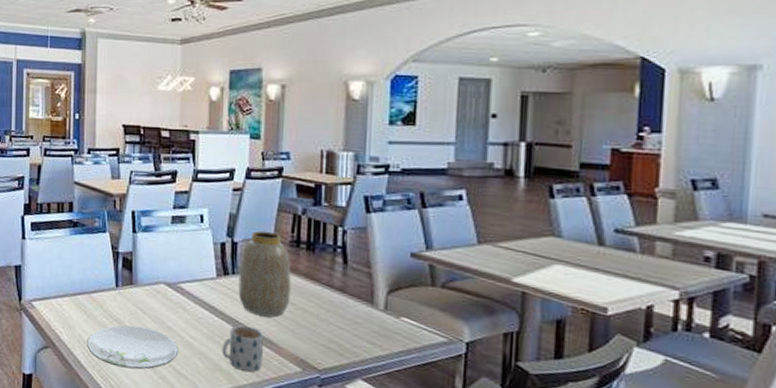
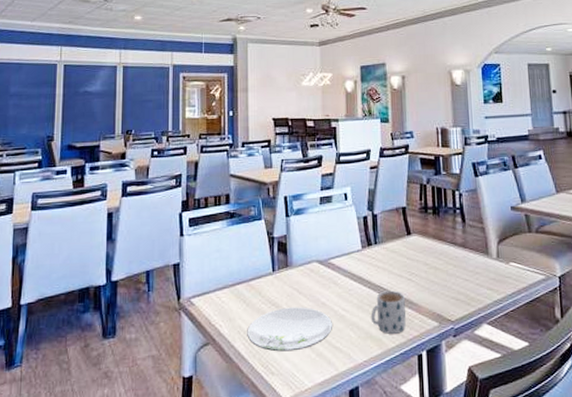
vase: present [238,230,291,317] -> none [380,201,424,280]

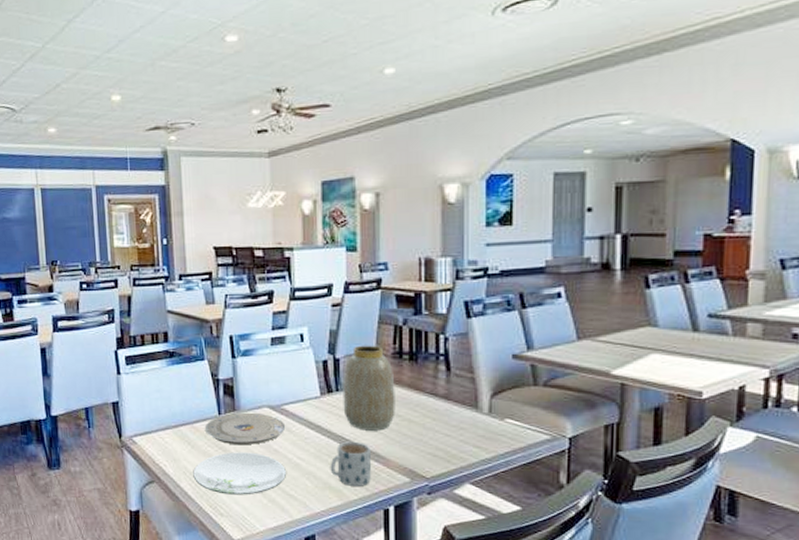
plate: none [259,268,331,301] -> present [204,412,285,446]
vase: none [380,201,424,280] -> present [343,345,395,431]

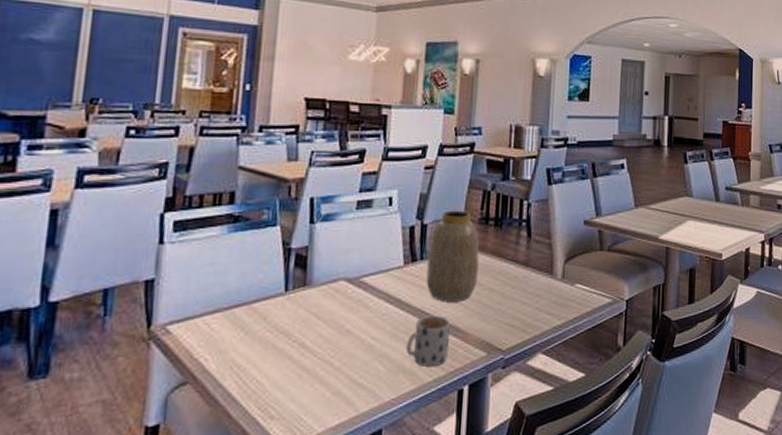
plate: present [193,452,287,495] -> none [242,335,358,391]
plate: present [204,412,285,446] -> none [265,287,361,328]

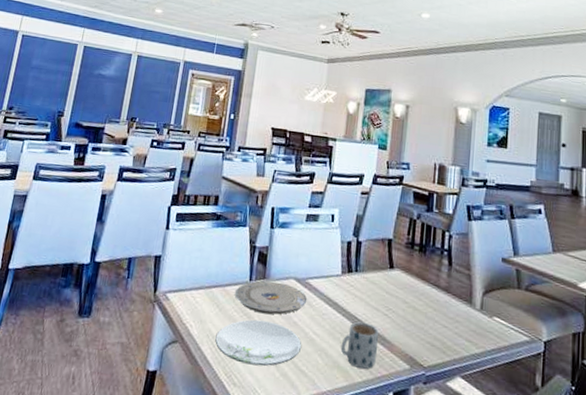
plate: none [242,335,358,391] -> present [215,319,302,366]
plate: none [265,287,361,328] -> present [234,281,306,315]
vase: present [426,210,480,302] -> none [359,232,406,315]

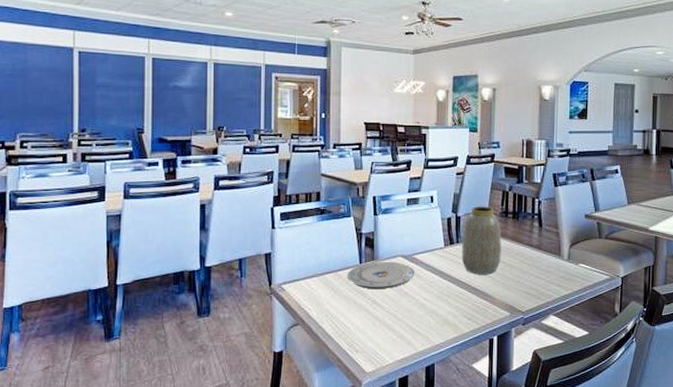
plate: present [215,319,302,366] -> none [334,295,414,333]
mug: present [340,321,378,369] -> none [449,284,481,321]
vase: none [359,232,406,315] -> present [461,206,502,275]

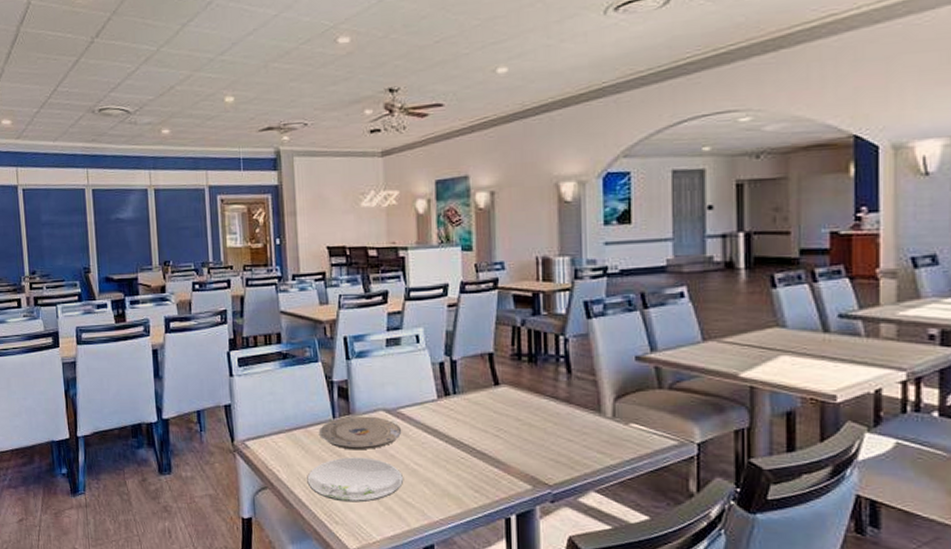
plate: none [334,295,414,333] -> present [307,457,404,503]
vase: present [461,206,502,275] -> none [460,346,515,435]

